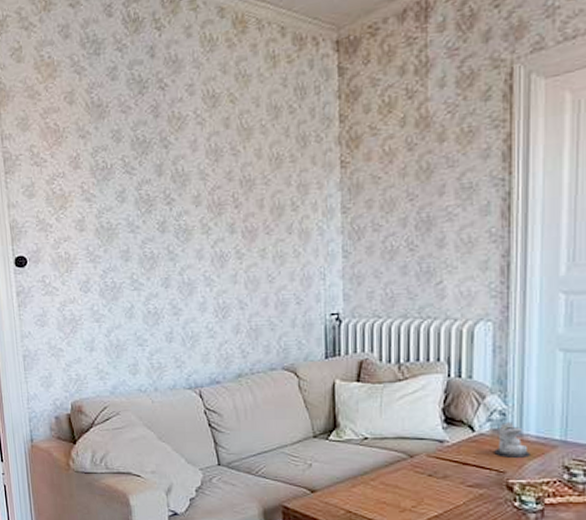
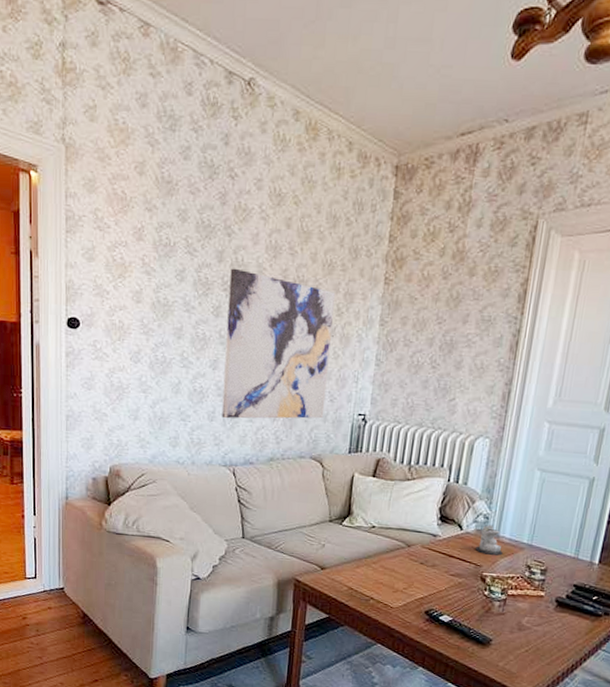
wall art: none [171,179,292,338] -> present [222,268,335,419]

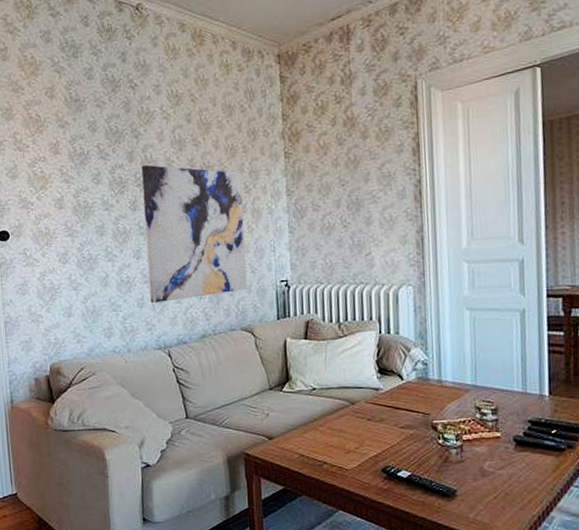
candle: present [475,524,503,557] -> none [420,370,449,402]

